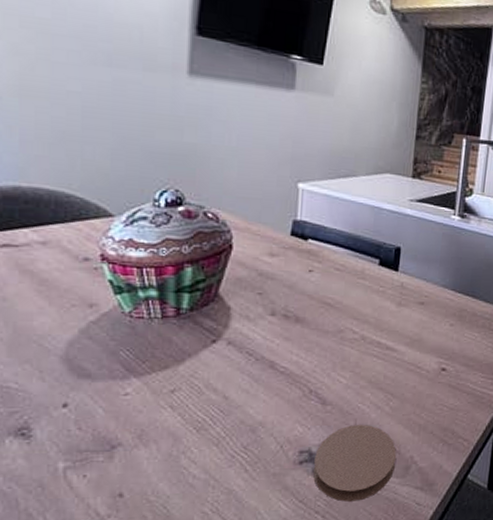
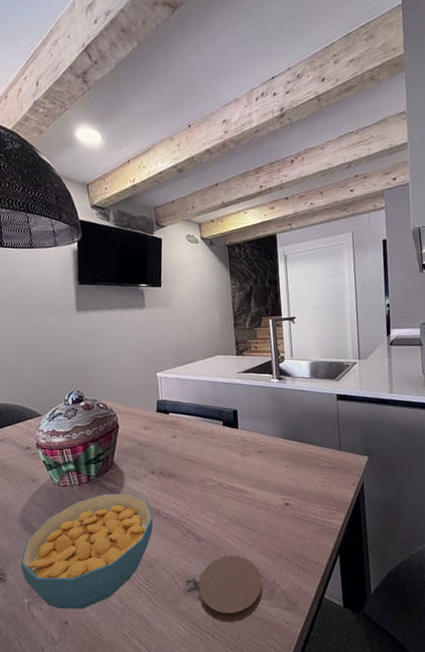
cereal bowl: none [57,334,265,479] -> present [20,493,153,610]

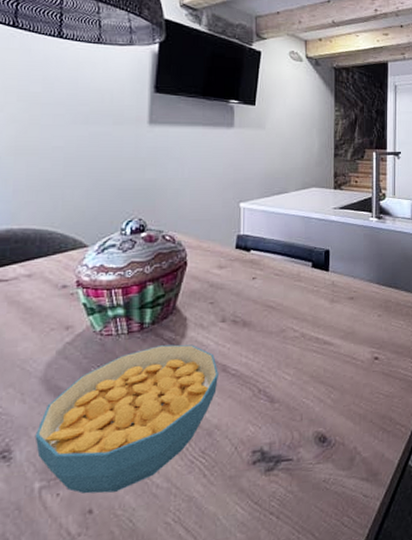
coaster: present [198,555,263,623] -> none [265,418,340,500]

